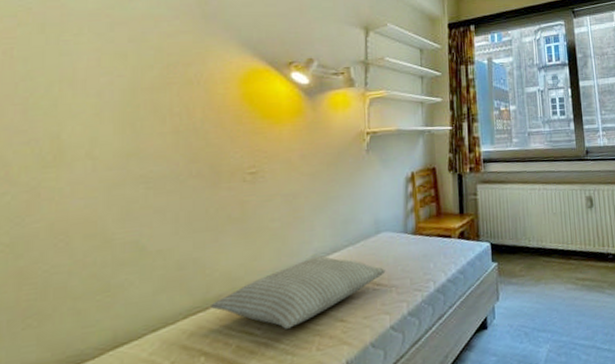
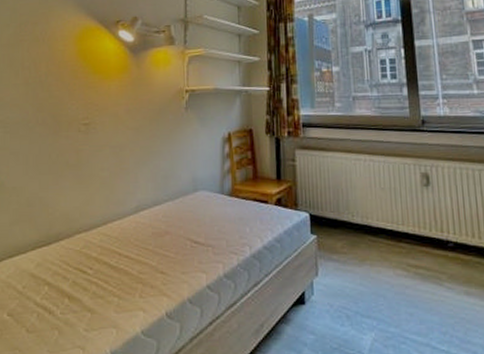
pillow: present [211,256,386,329] -> none [53,207,203,272]

